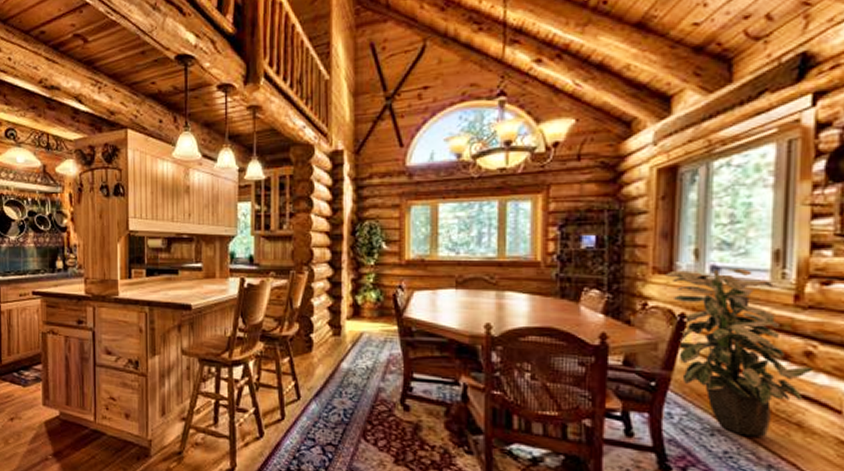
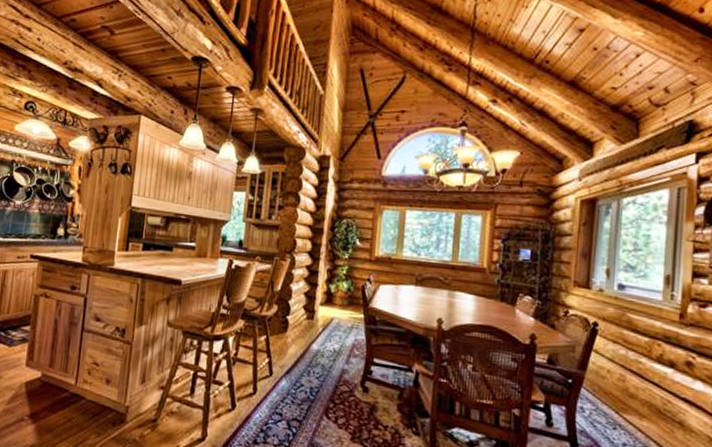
indoor plant: present [665,267,815,437] -> none [583,285,693,433]

